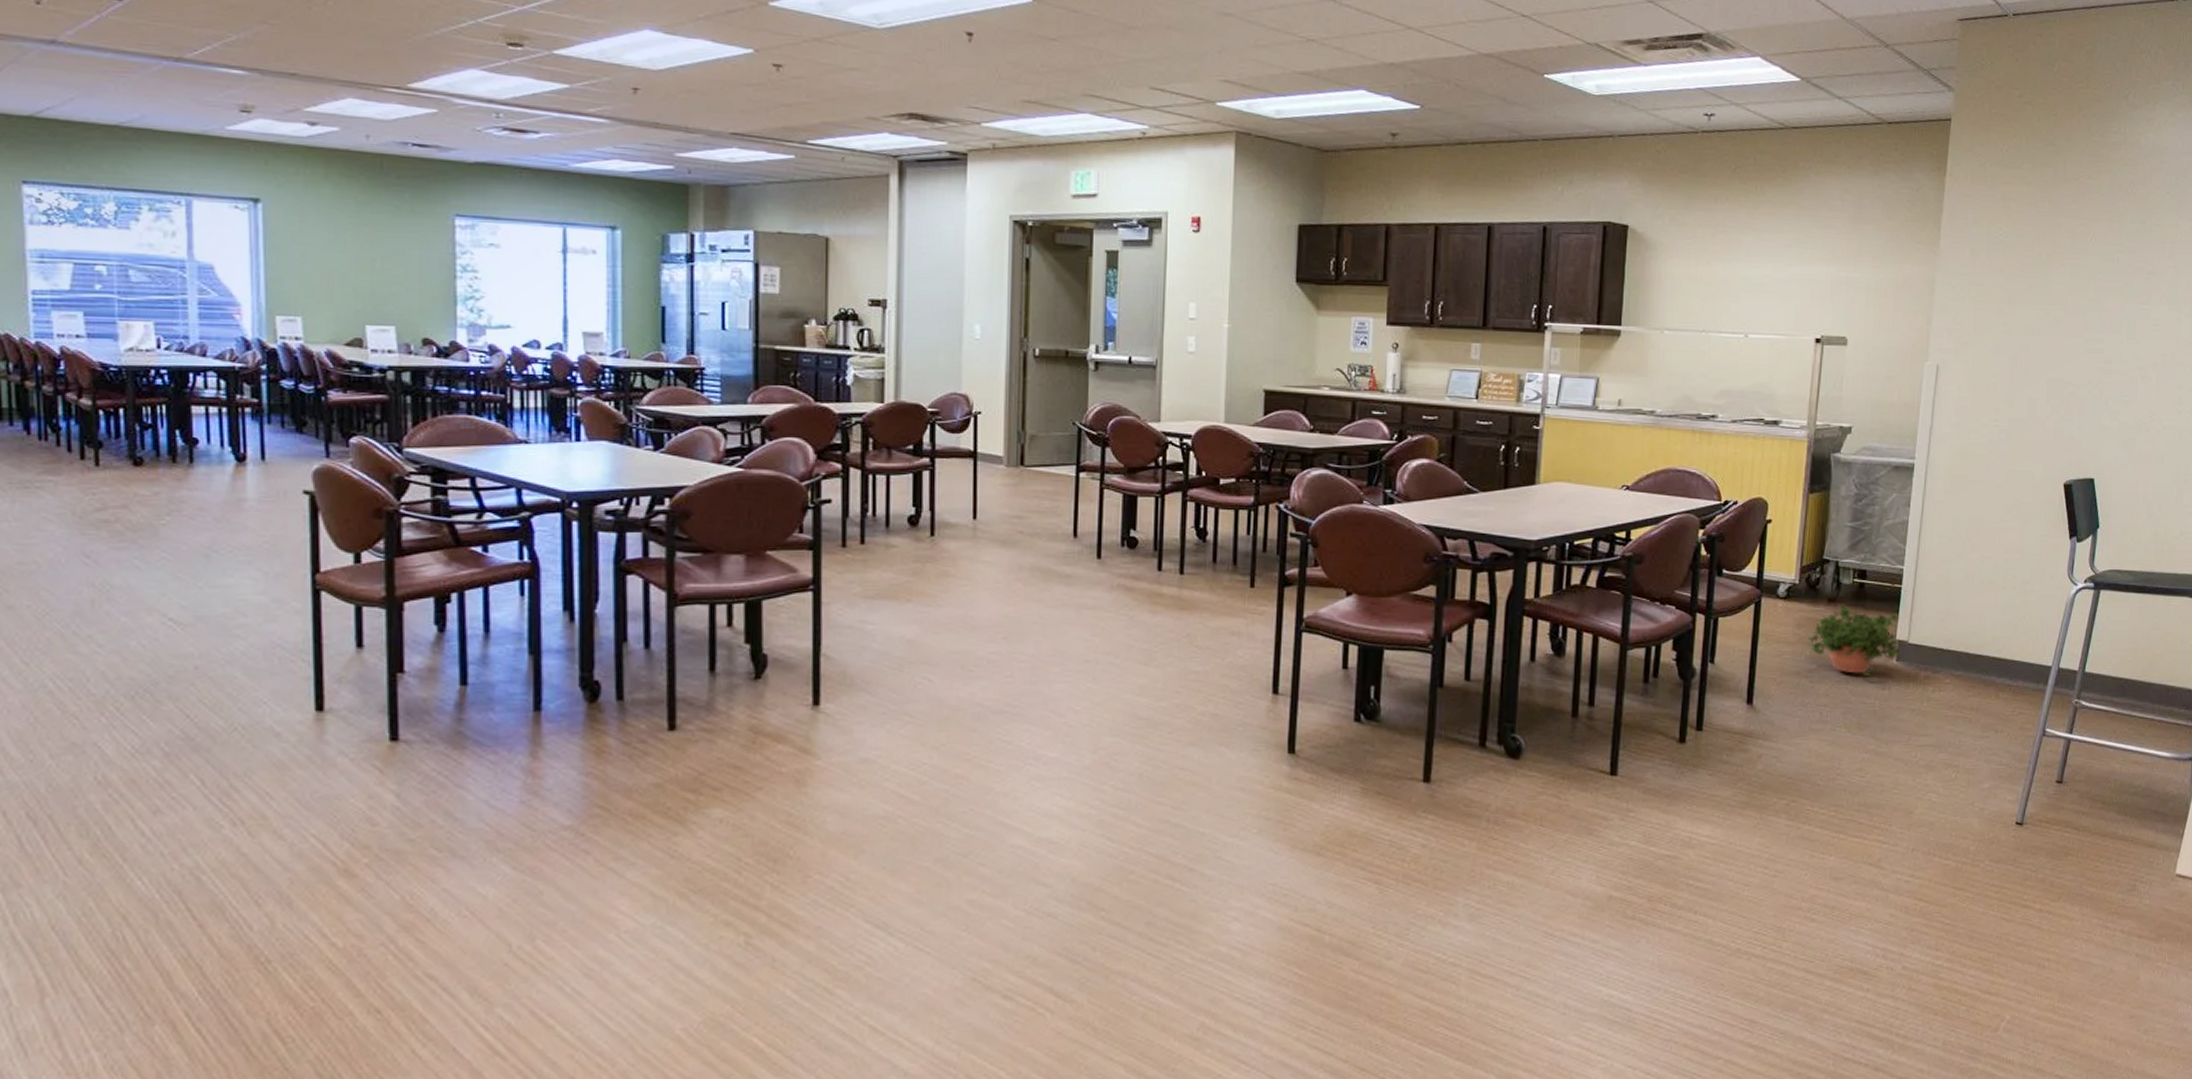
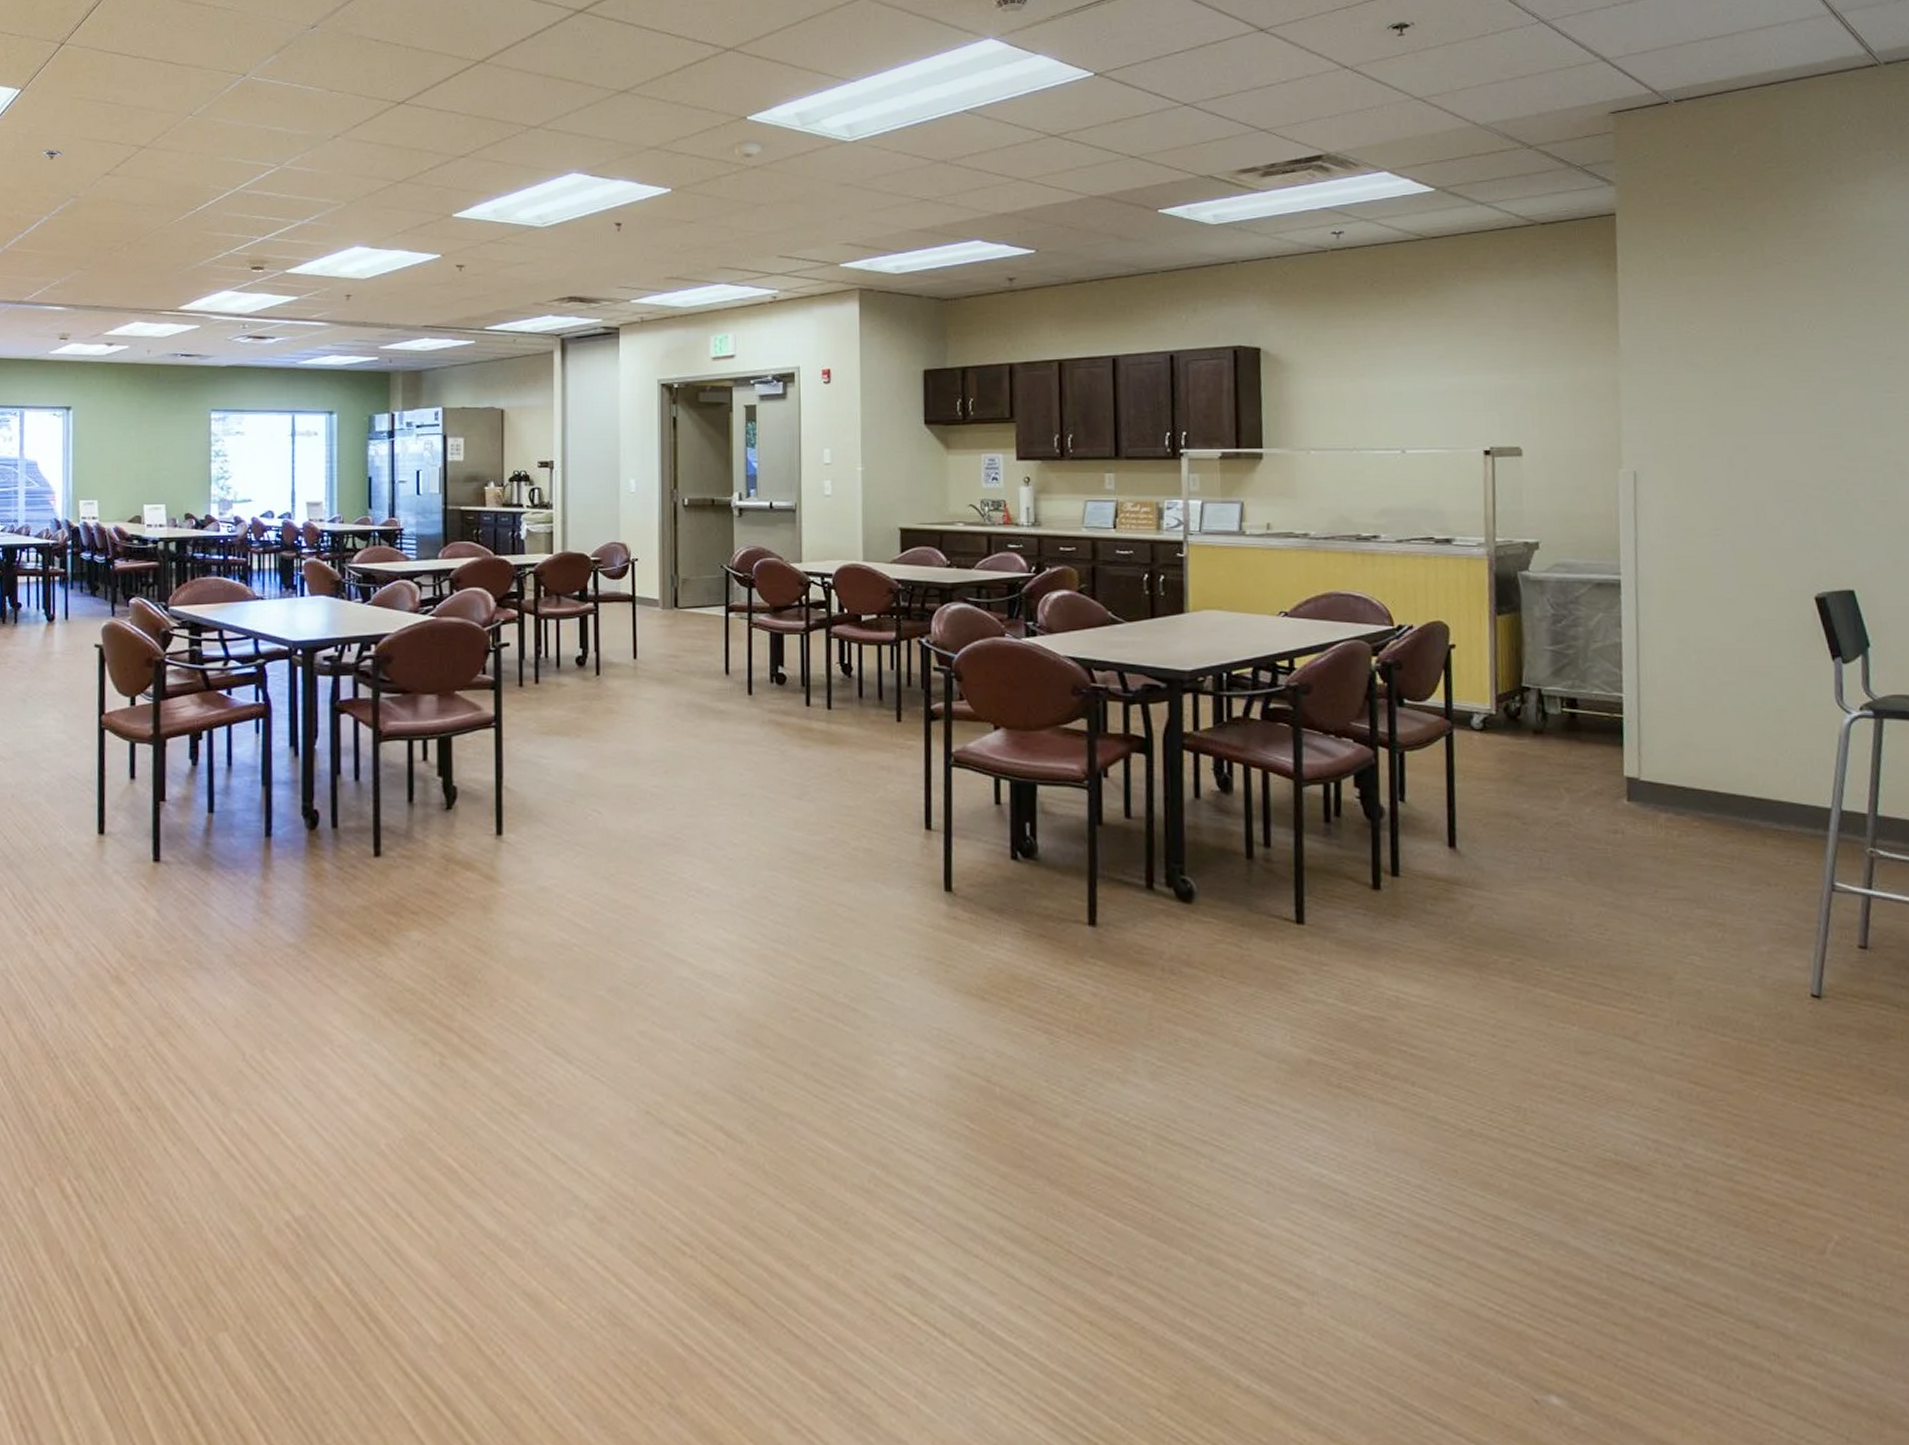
potted plant: present [1806,604,1901,680] -> none [1512,736,1631,822]

